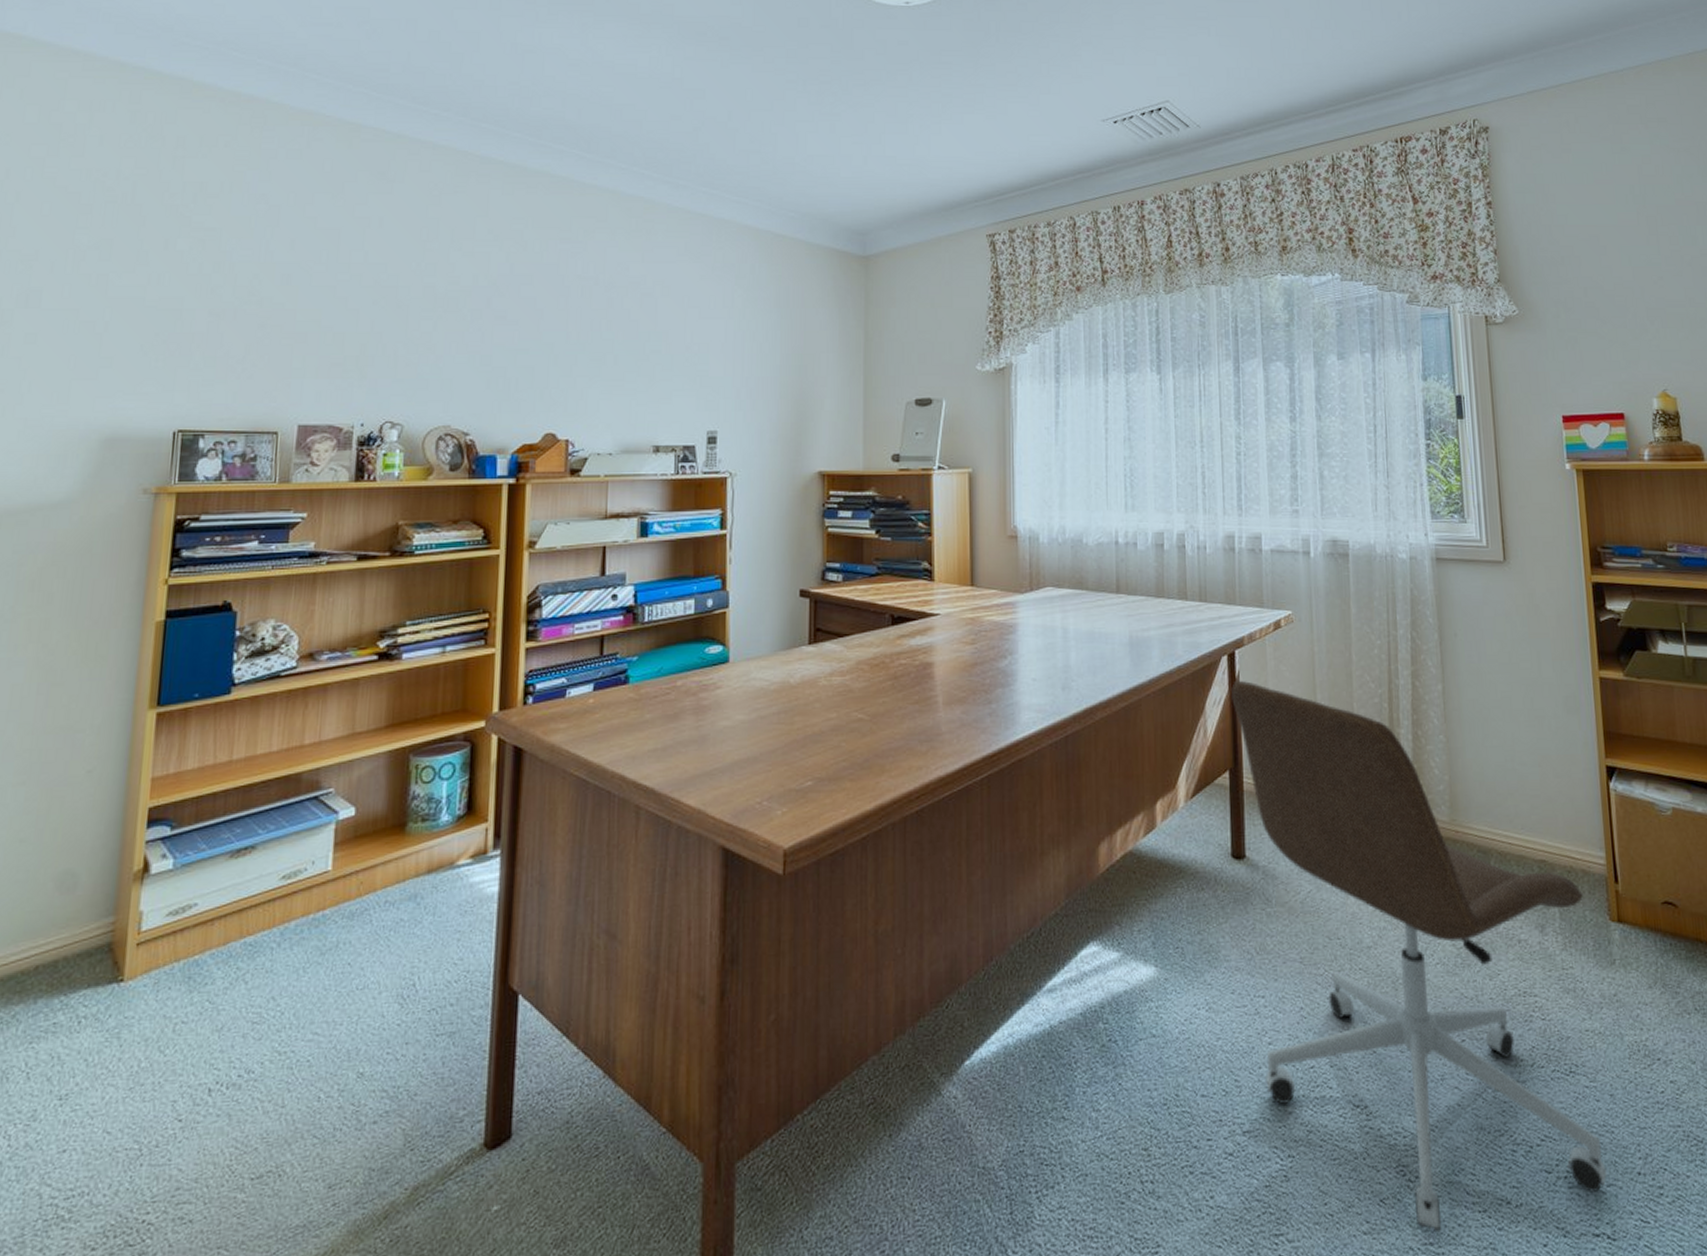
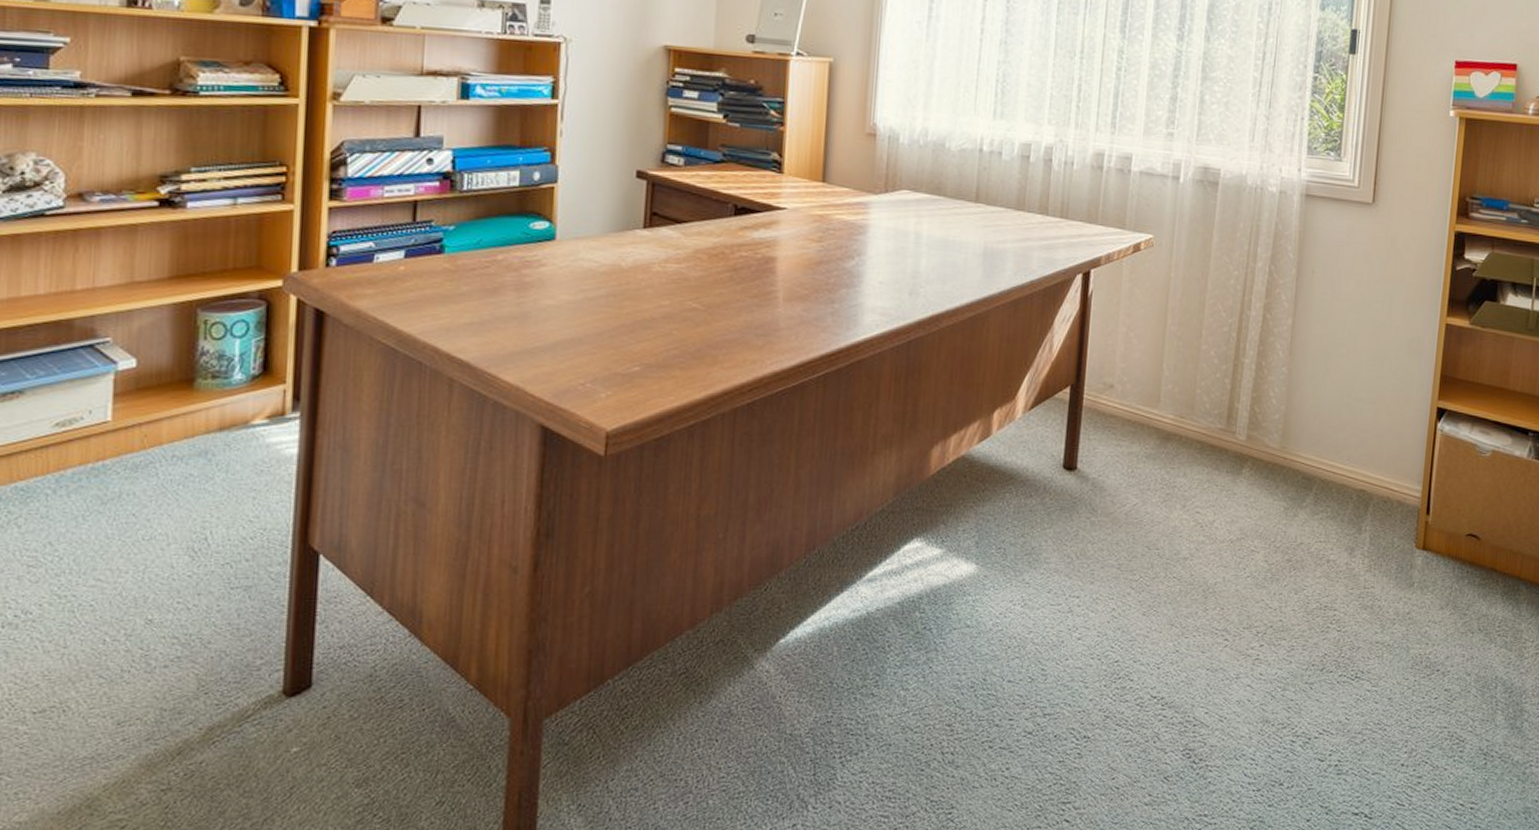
office chair: present [1231,680,1607,1233] -> none [1071,299,1395,807]

